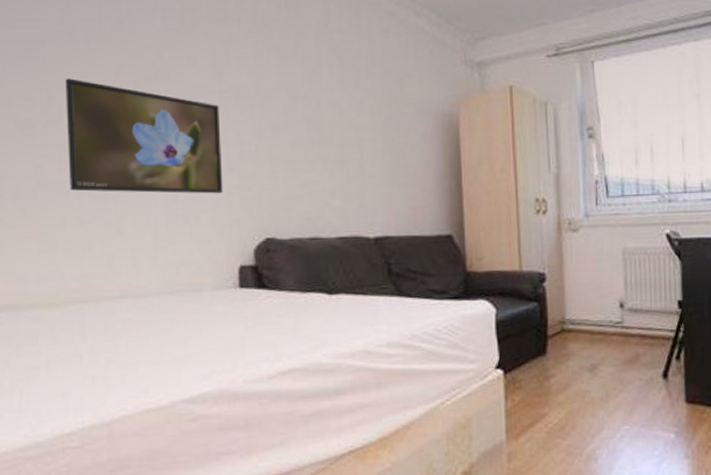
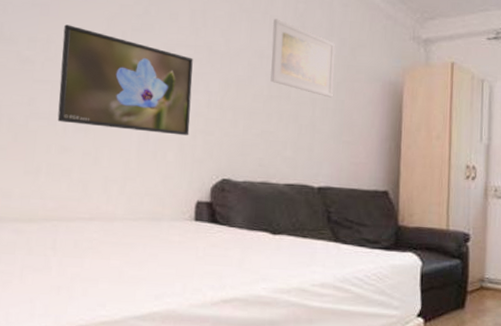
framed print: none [306,52,381,137] -> present [270,18,335,98]

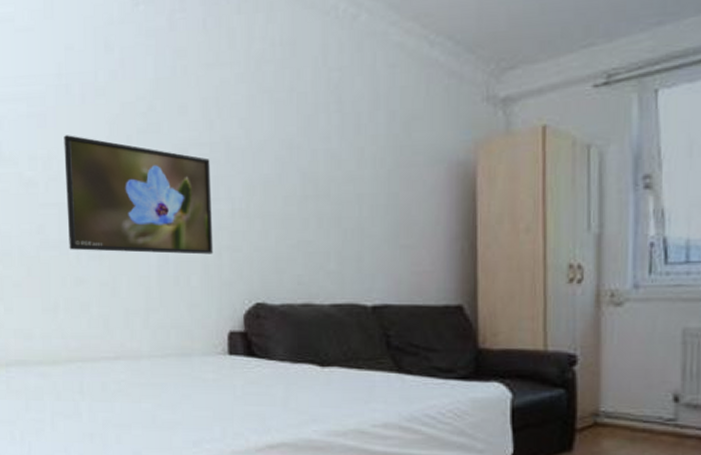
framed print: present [270,18,335,98] -> none [302,95,383,191]

